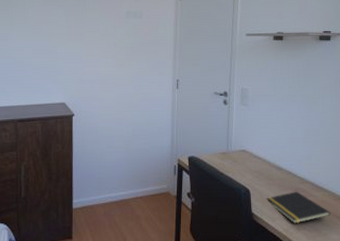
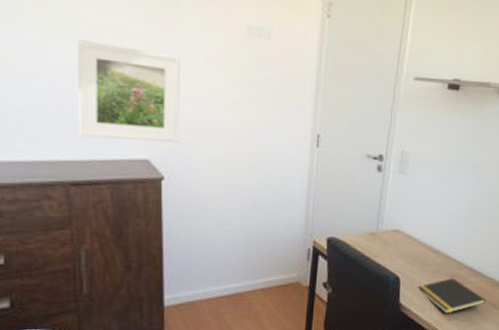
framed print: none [25,31,85,91] -> present [78,40,180,142]

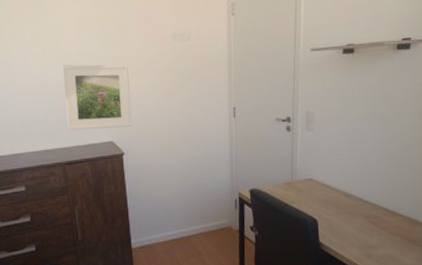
notepad: present [417,278,486,314] -> none [335,218,405,251]

